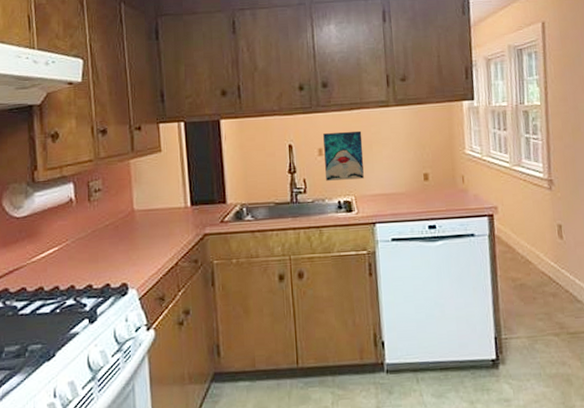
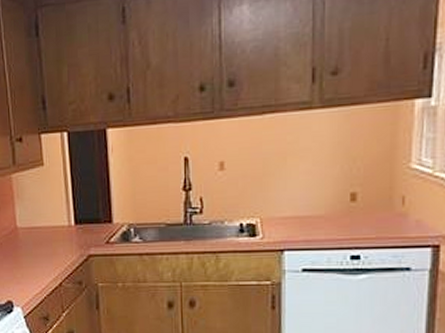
wall art: present [323,130,364,181] -> none [226,139,275,200]

